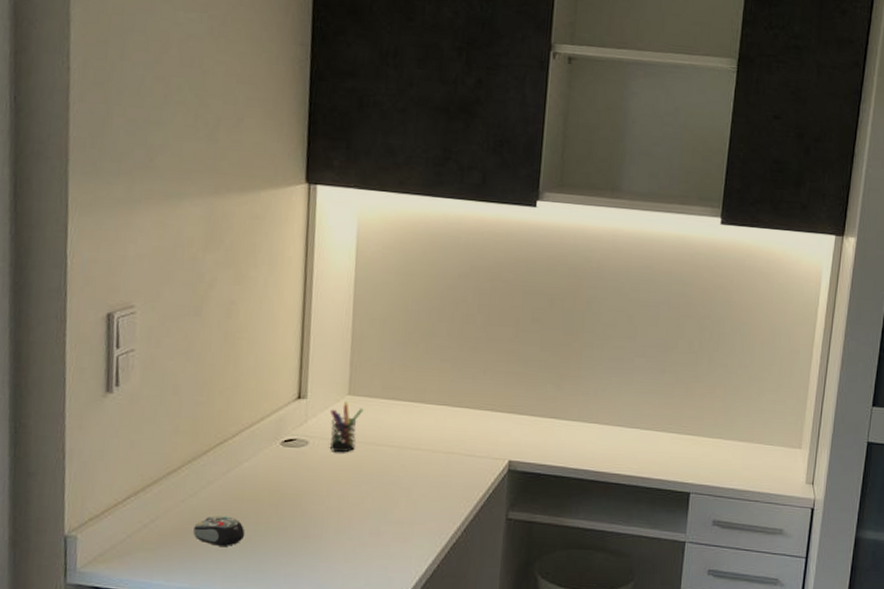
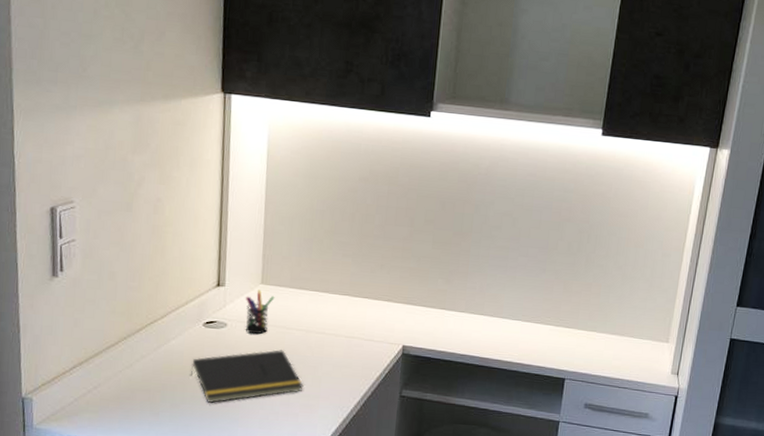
computer mouse: present [193,515,245,546] -> none [130,385,174,411]
notepad: none [264,470,396,534] -> present [190,350,304,403]

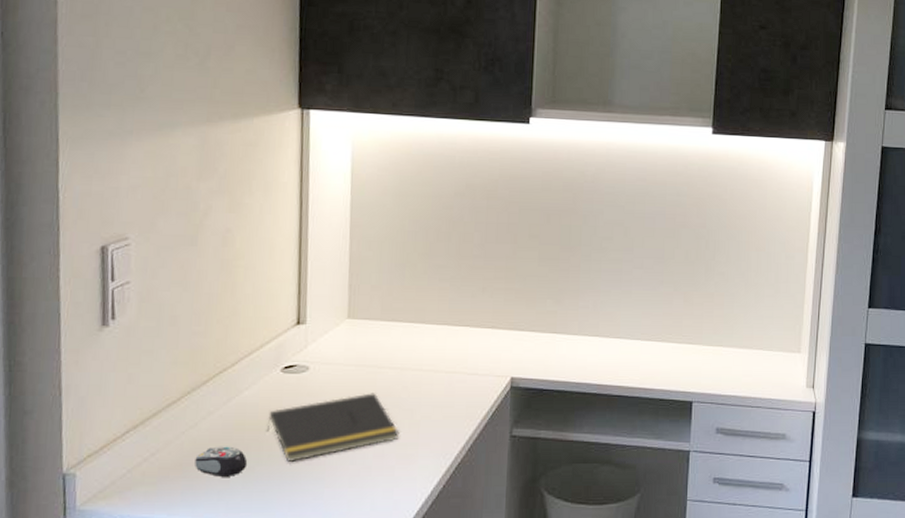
computer mouse: none [130,385,174,411] -> present [195,446,248,477]
pen holder: present [245,289,275,335] -> none [330,325,364,377]

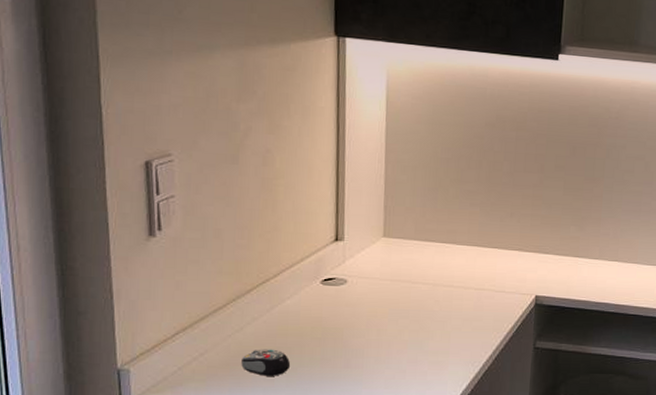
notepad: present [266,393,400,462] -> none [307,305,432,365]

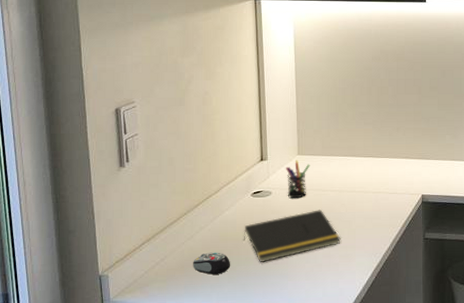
notepad: none [307,305,432,365] -> present [243,210,341,262]
pen holder: none [367,243,399,291] -> present [286,160,310,199]

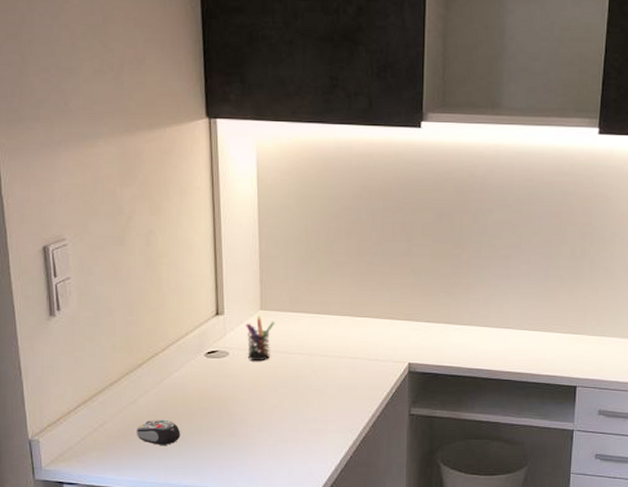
notepad: present [243,210,341,262] -> none [195,375,311,433]

